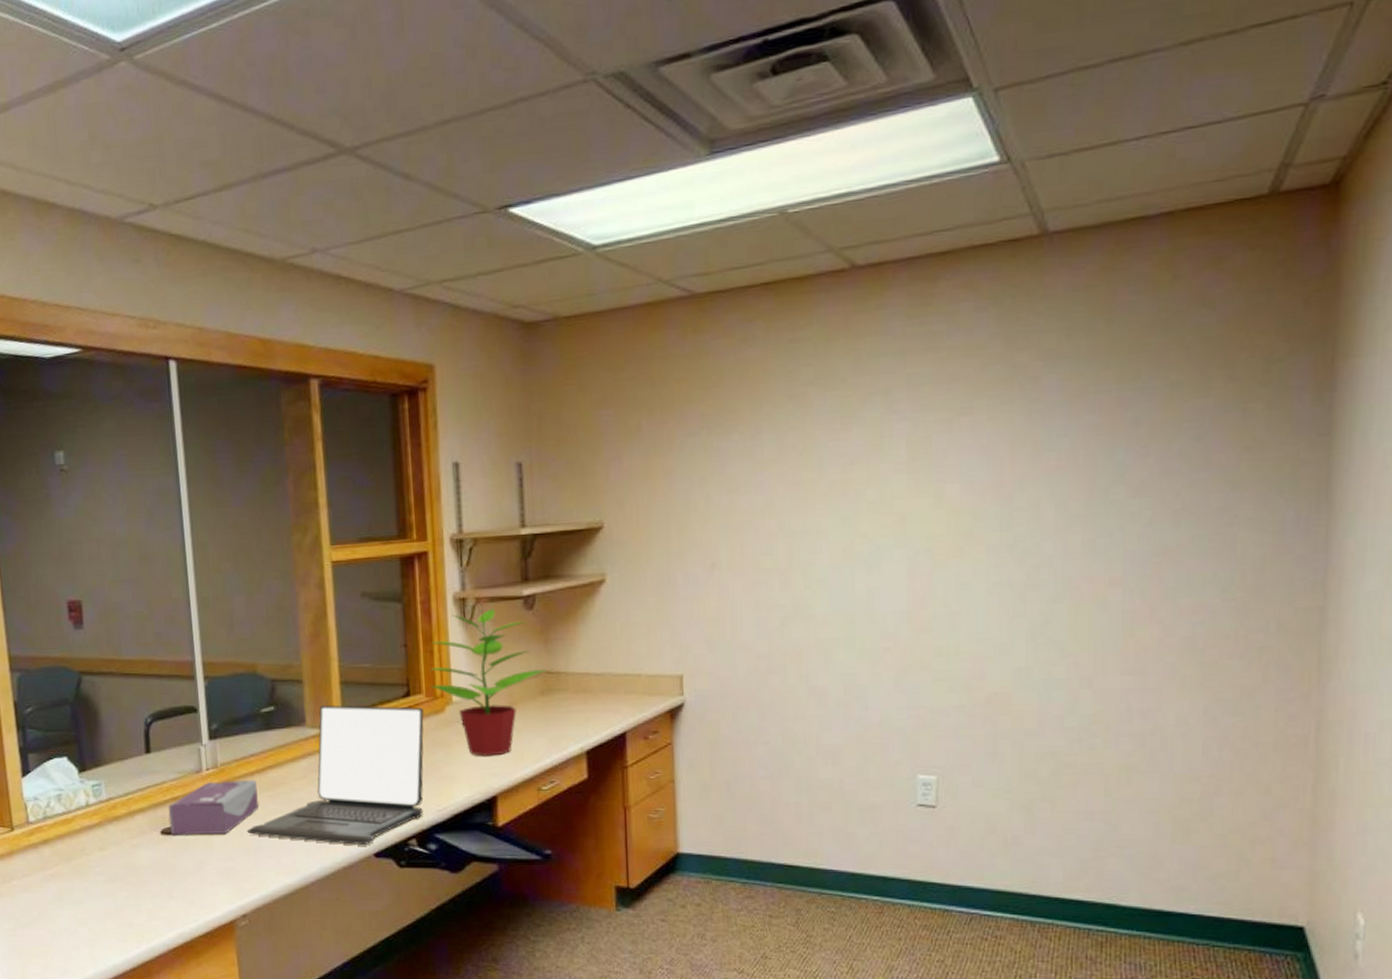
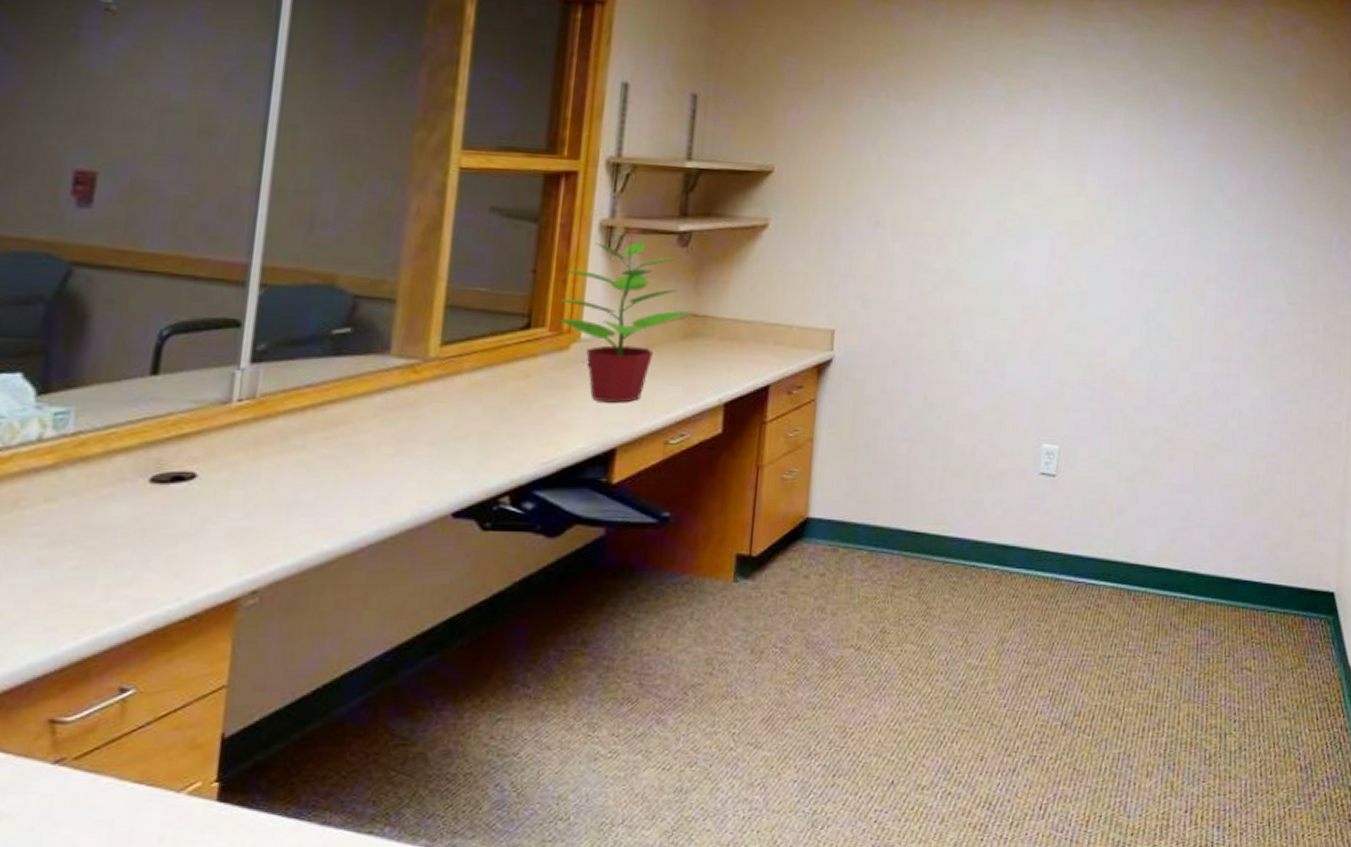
tissue box: present [168,779,259,835] -> none [165,415,308,485]
laptop: present [246,705,424,846] -> none [280,332,544,503]

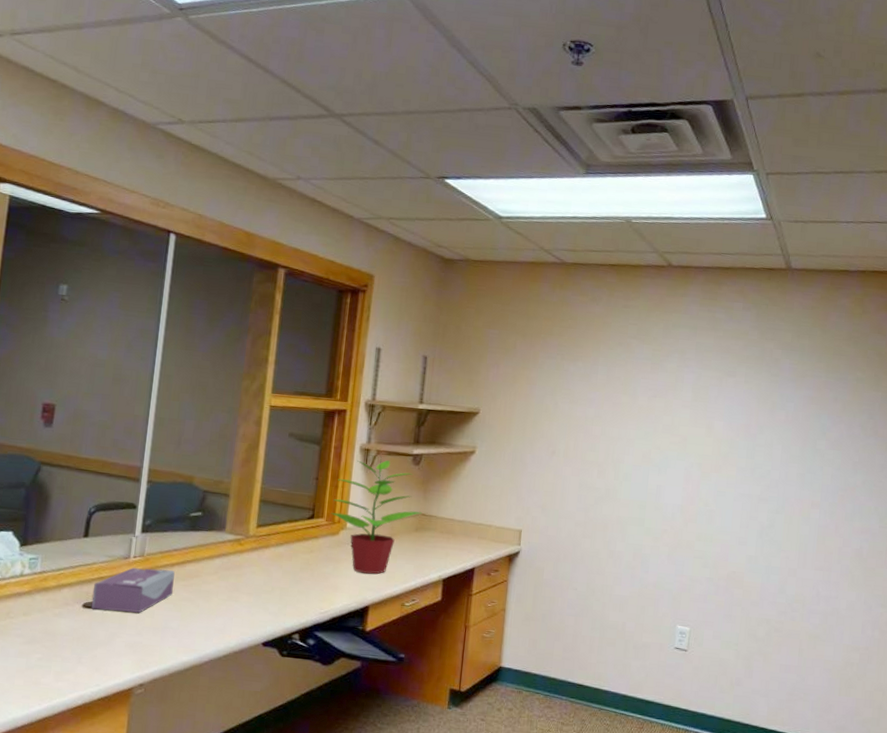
tissue box: none [165,415,308,485] -> present [91,567,175,613]

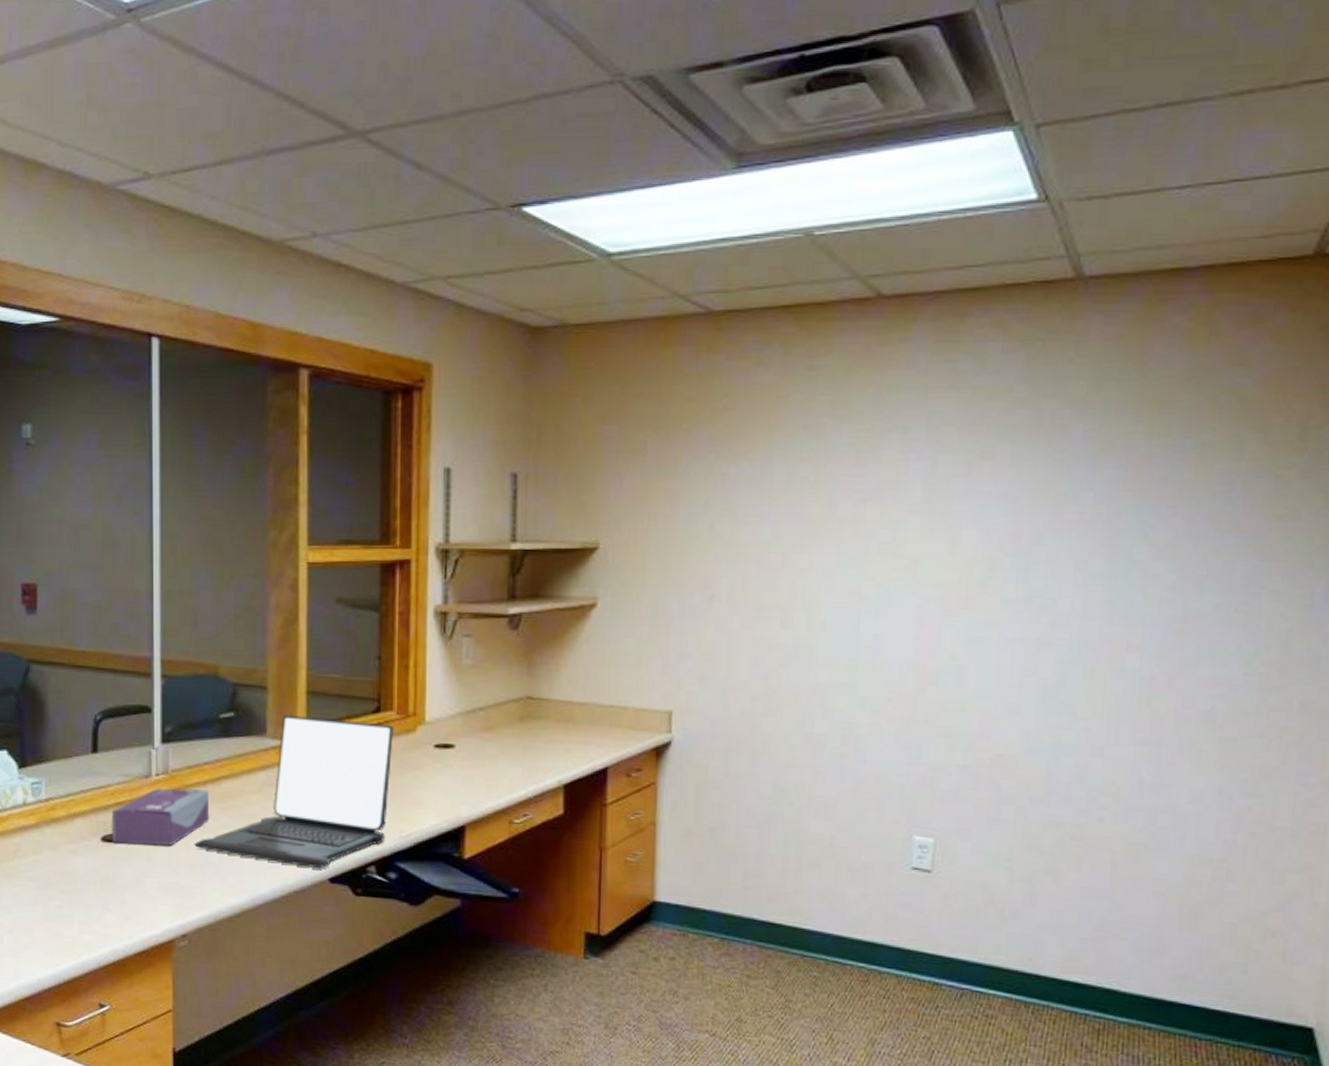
laptop: none [158,517,323,635] -> present [194,715,394,869]
potted plant: present [331,456,423,574] -> none [403,620,528,783]

